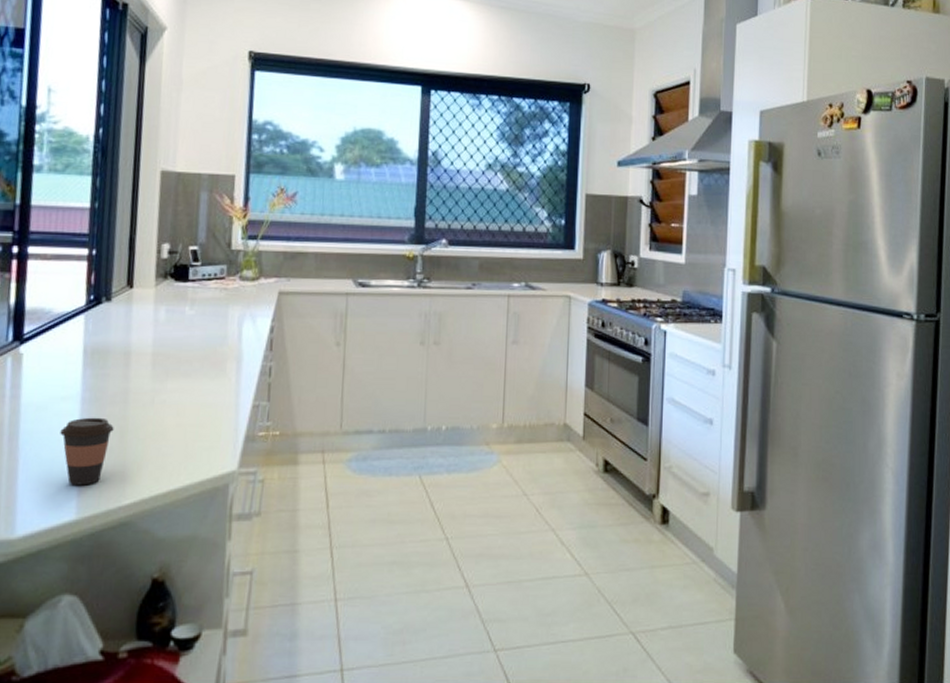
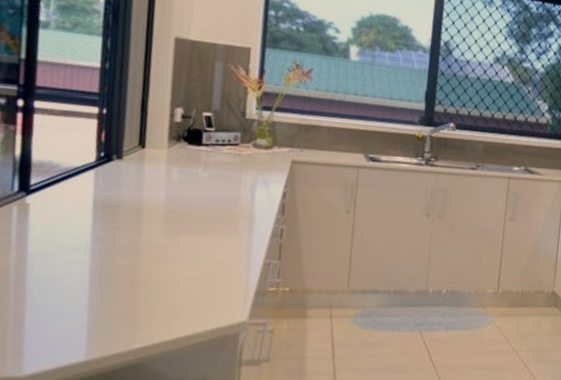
coffee cup: present [60,417,114,486] -> none [69,267,125,330]

